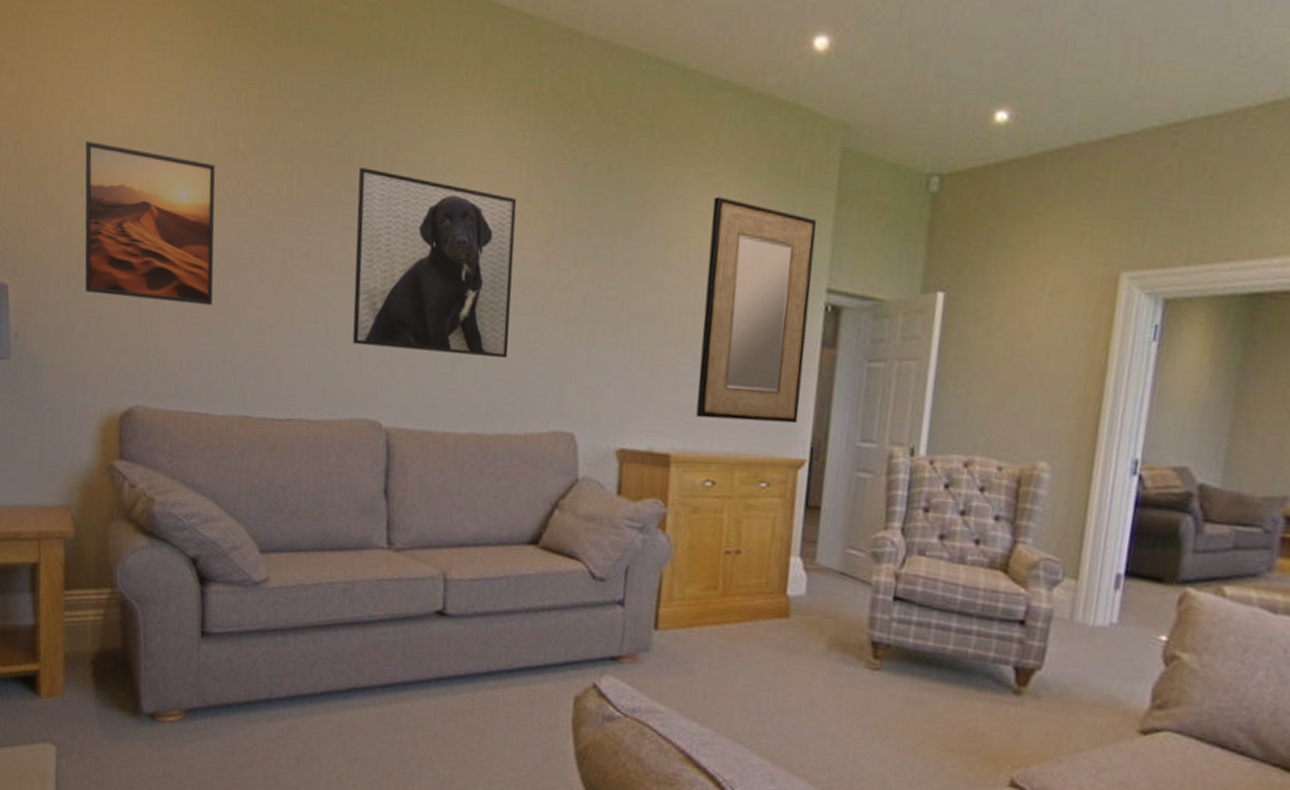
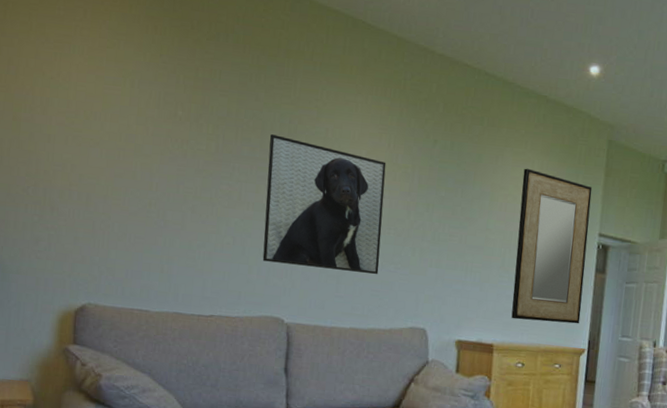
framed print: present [84,140,216,305] -> none [49,101,158,229]

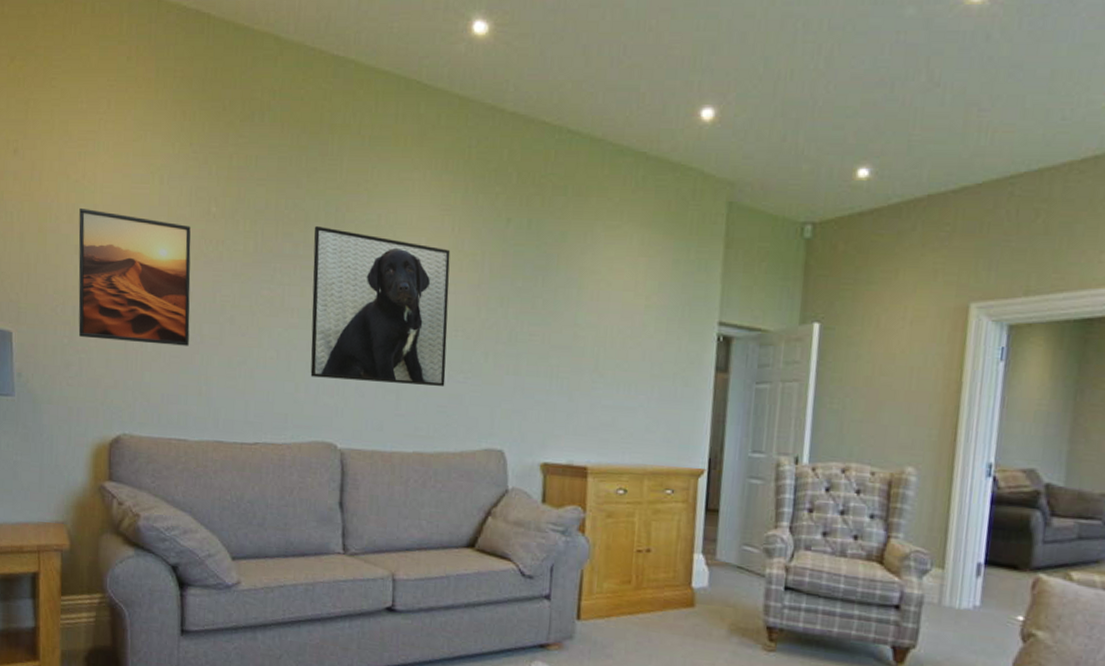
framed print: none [49,101,158,229] -> present [78,207,191,346]
home mirror: present [511,168,593,324] -> none [609,245,709,438]

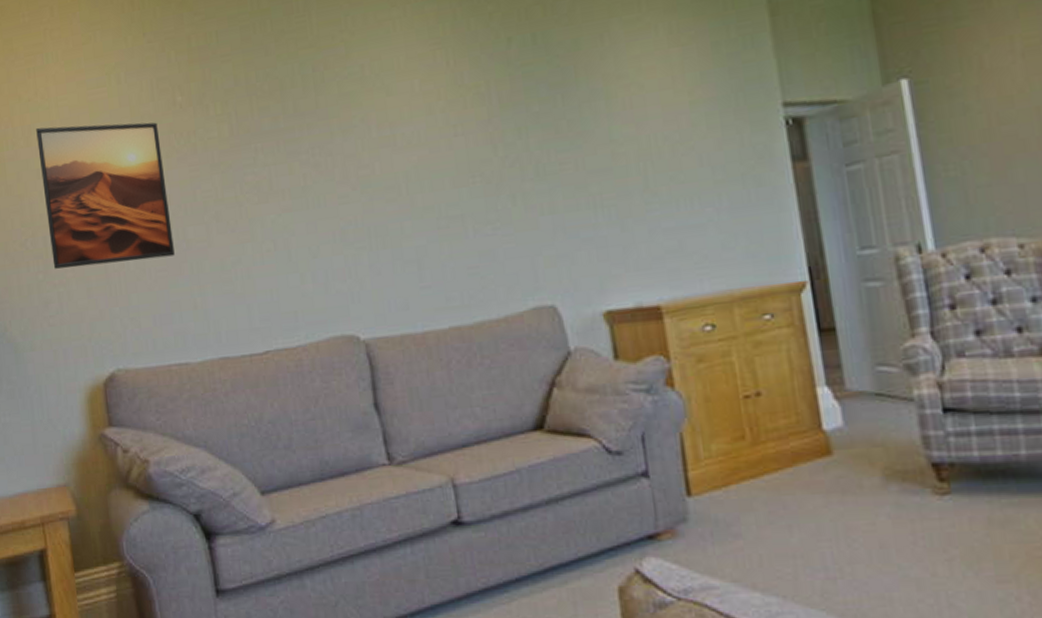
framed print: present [310,226,451,386] -> none [292,86,472,263]

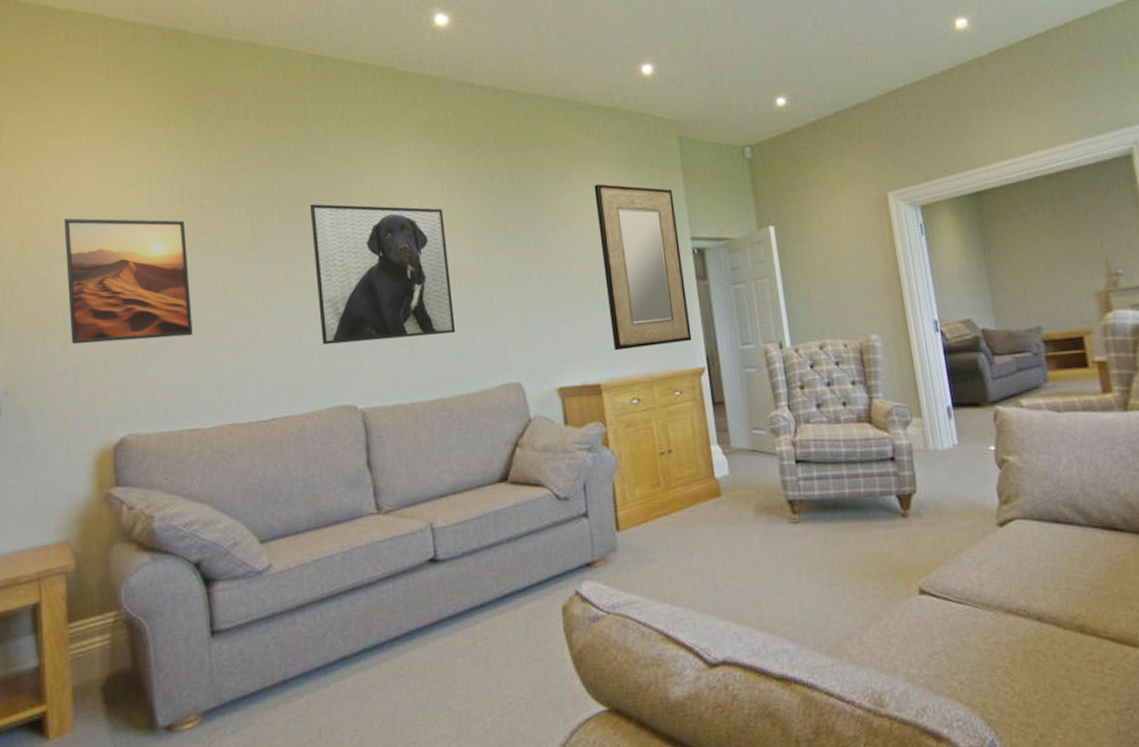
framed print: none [292,86,472,263] -> present [309,204,456,345]
home mirror: none [644,37,787,262] -> present [594,184,692,351]

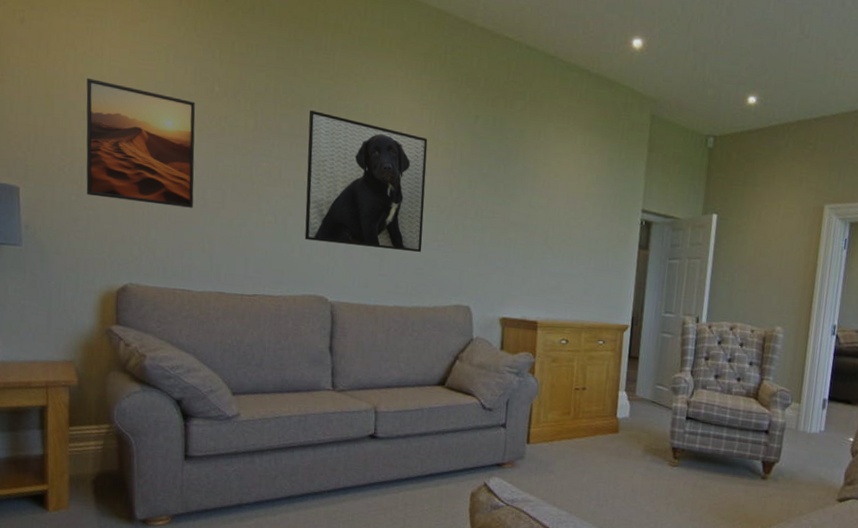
home mirror: present [594,184,692,351] -> none [555,144,636,301]

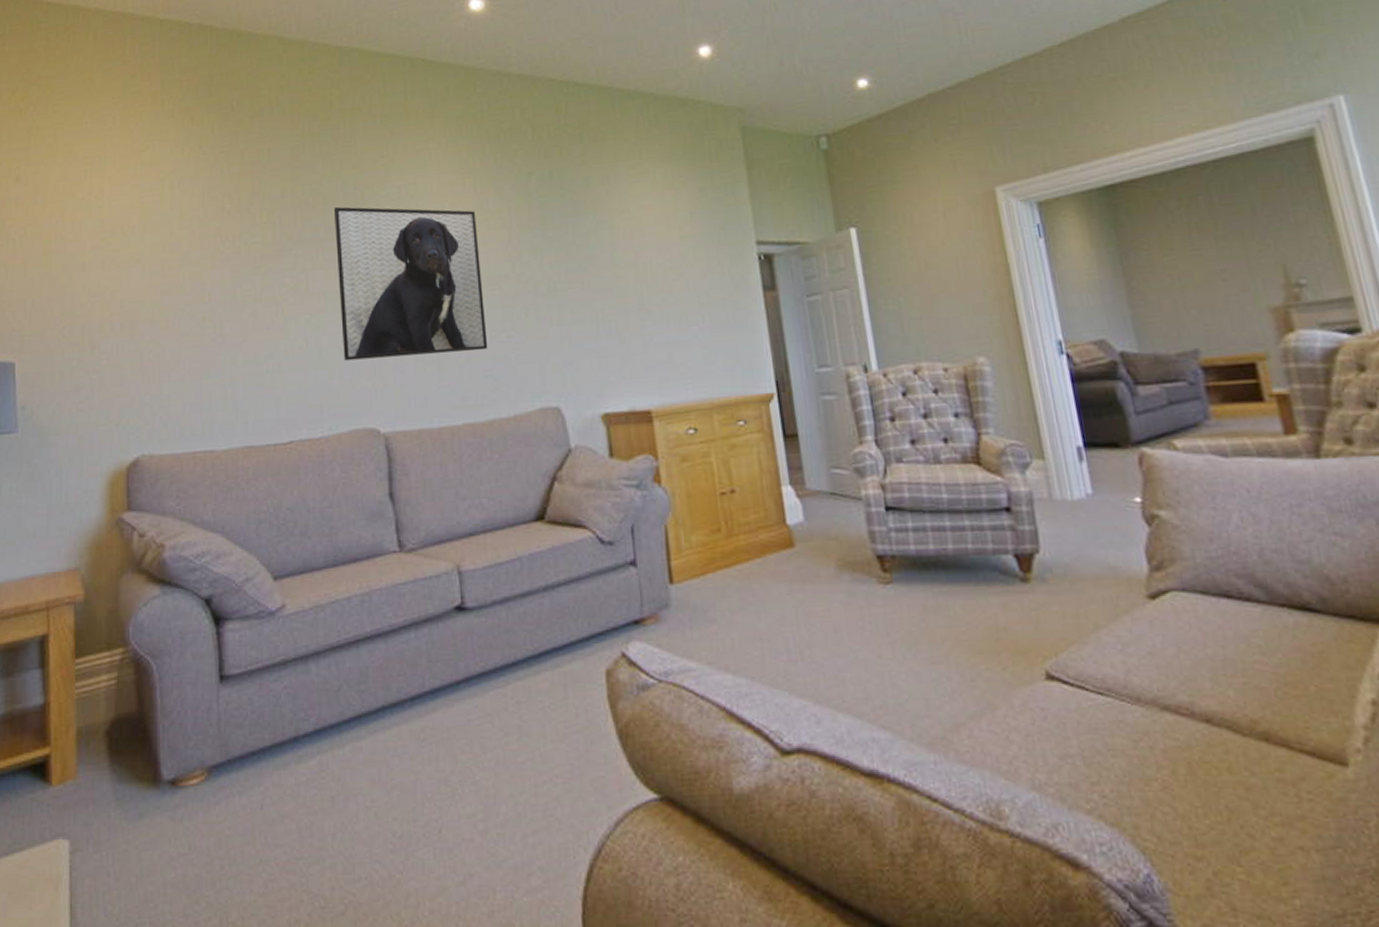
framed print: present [86,77,196,208] -> none [86,224,210,357]

